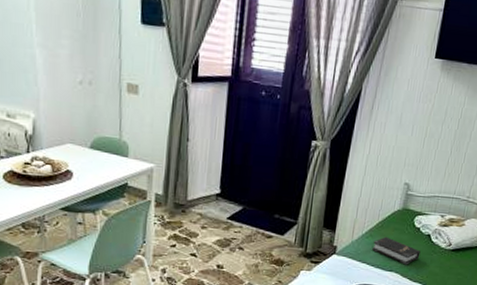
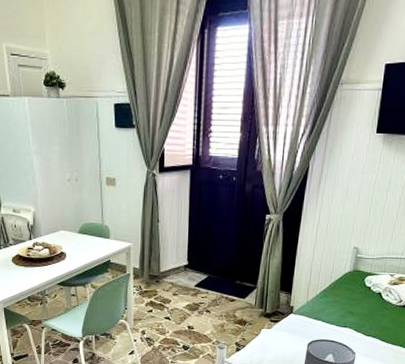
hardback book: present [372,236,421,265] -> none [326,296,373,321]

